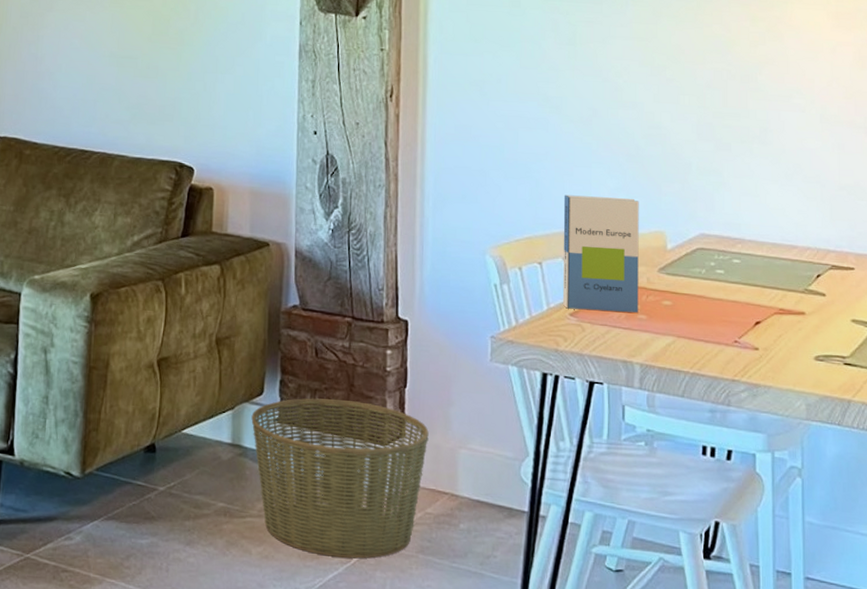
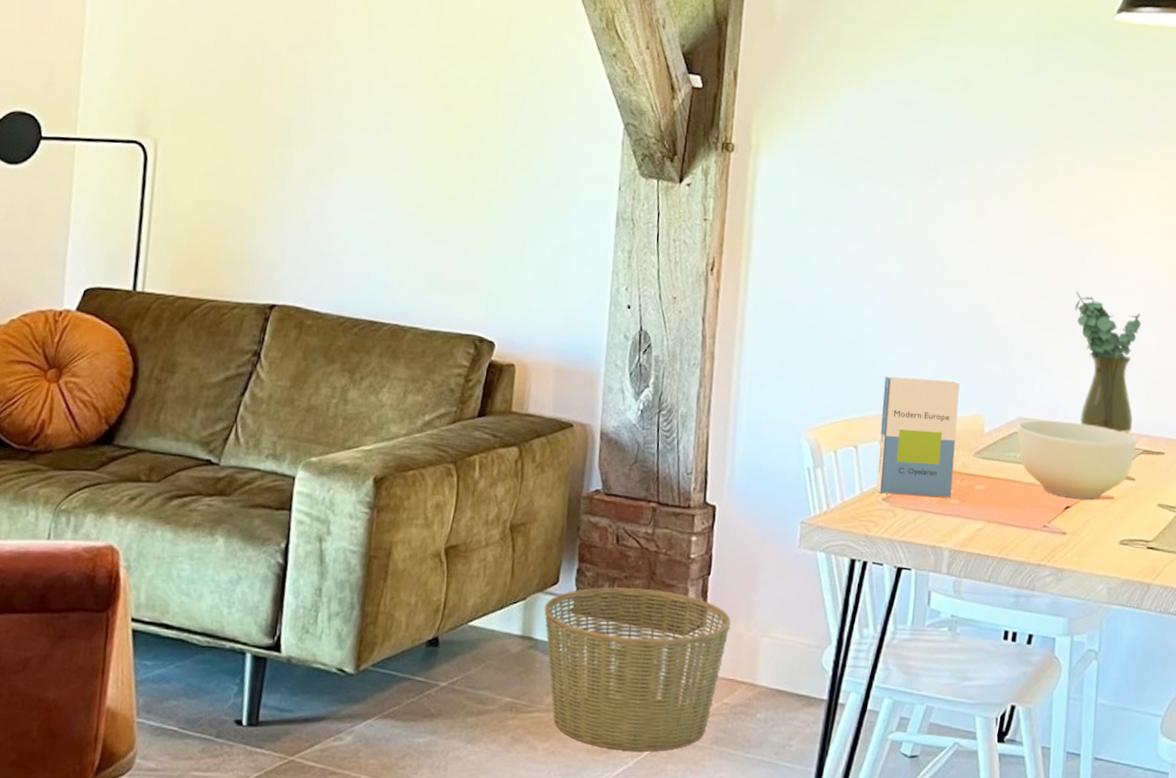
bowl: none [700,236,825,315] -> present [1017,420,1138,499]
vase: none [750,109,819,250] -> present [1075,291,1141,435]

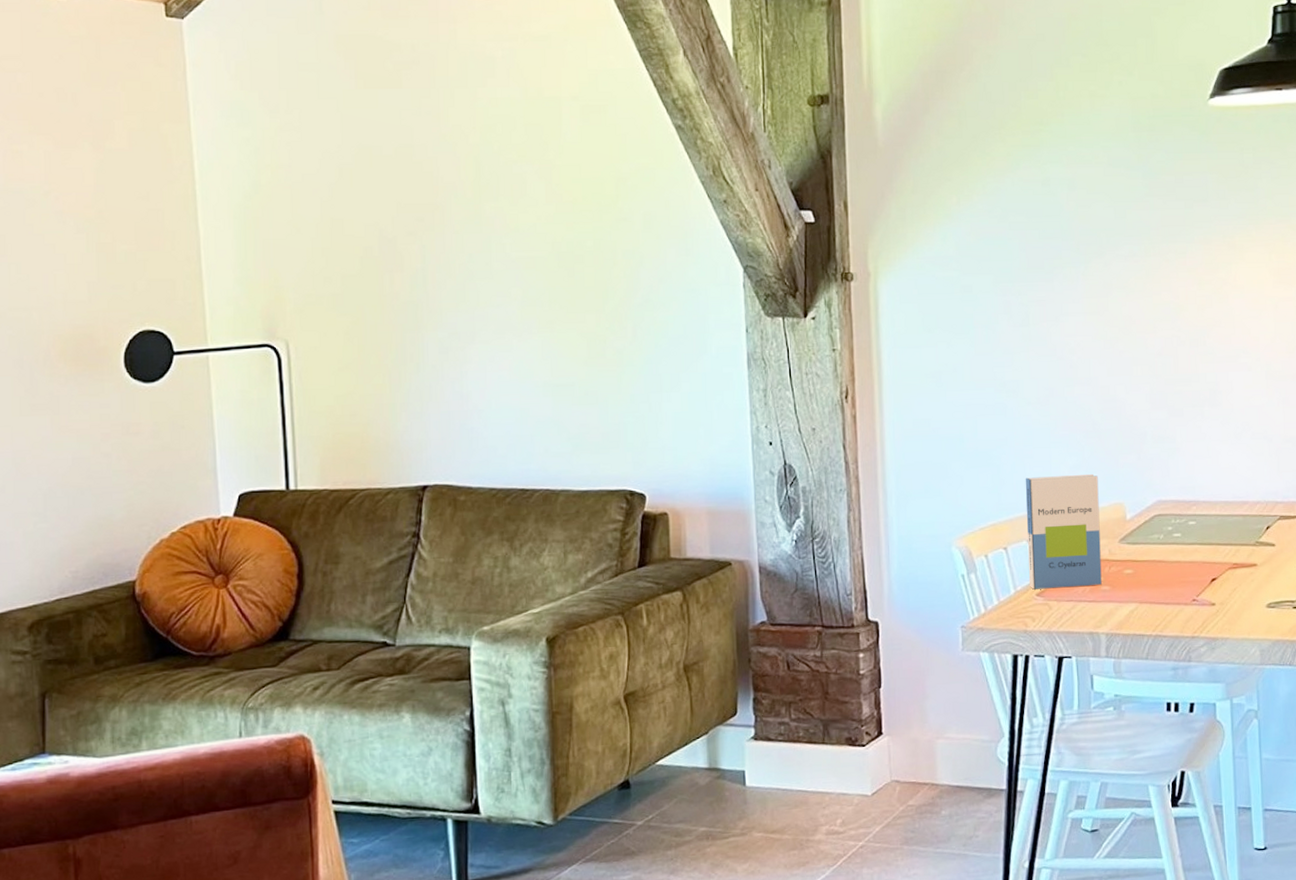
basket: present [544,587,731,752] -> none [726,708,906,862]
bowl: present [1017,420,1138,499] -> none [1157,498,1274,570]
vase: present [1075,291,1141,435] -> none [1200,373,1268,503]

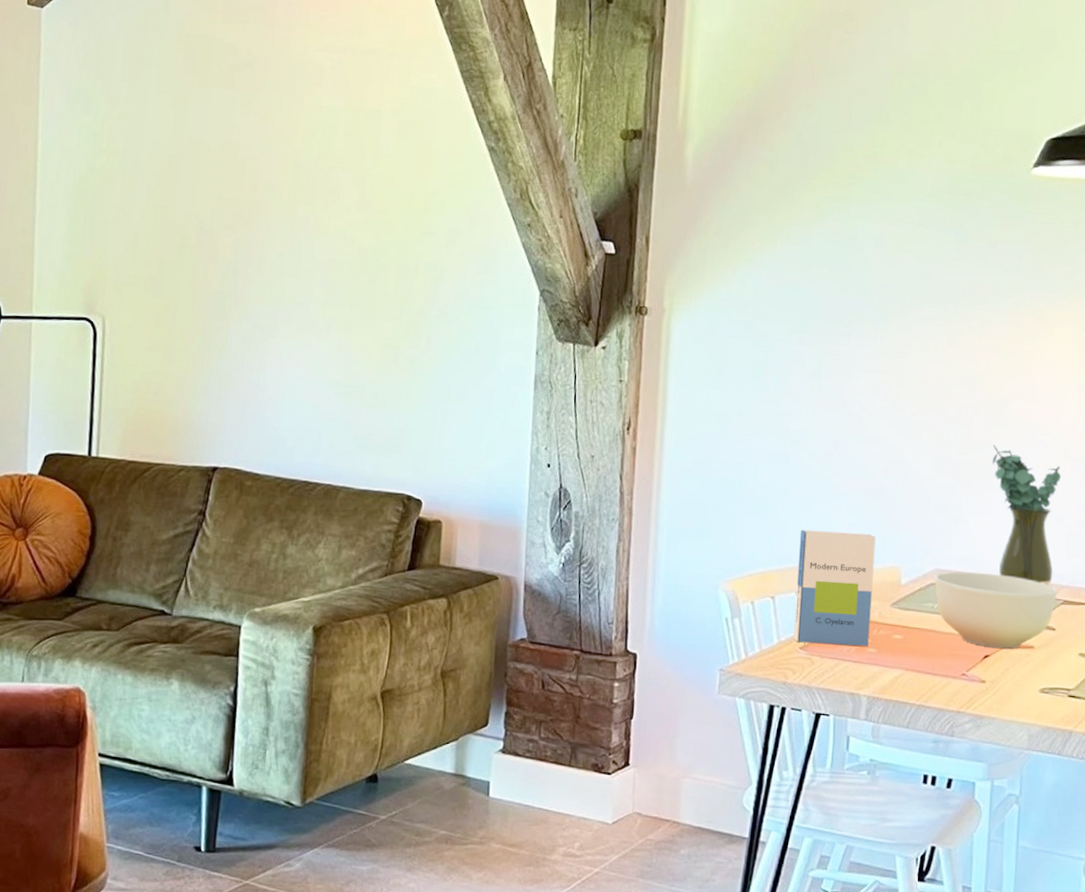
bowl: none [1157,498,1274,570] -> present [934,571,1058,649]
vase: none [1200,373,1268,503] -> present [992,445,1061,586]

